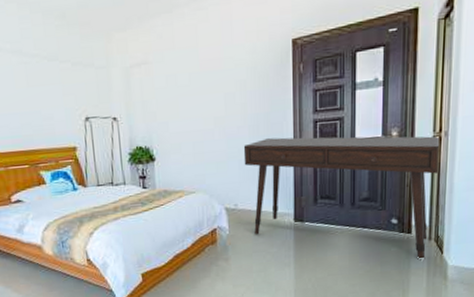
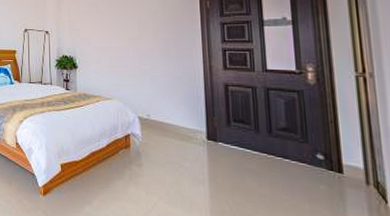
desk: present [243,136,440,260] -> none [155,60,368,206]

